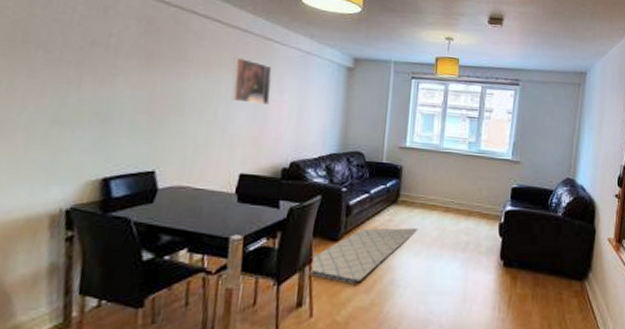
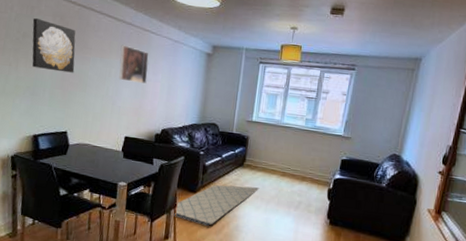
wall art: none [103,21,170,93] -> present [32,18,76,73]

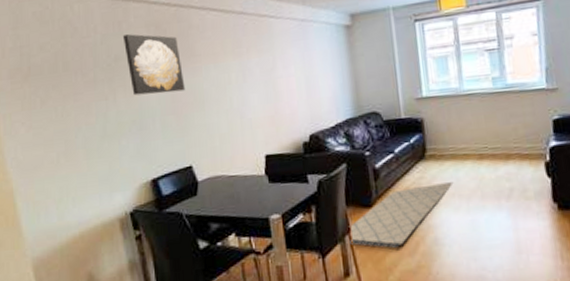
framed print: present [119,44,149,84] -> none [236,40,278,86]

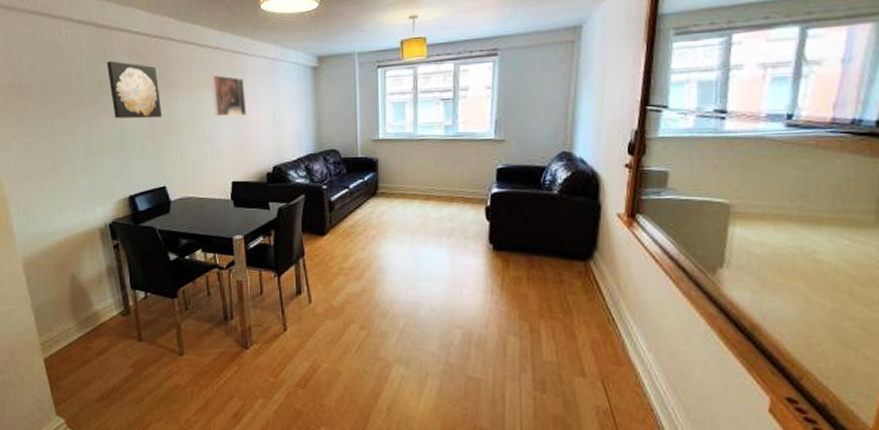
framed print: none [236,40,278,86] -> present [210,74,247,117]
rug: present [350,182,454,248] -> none [303,218,401,272]

